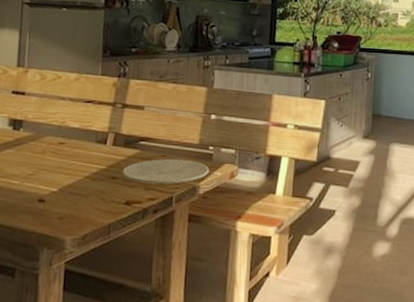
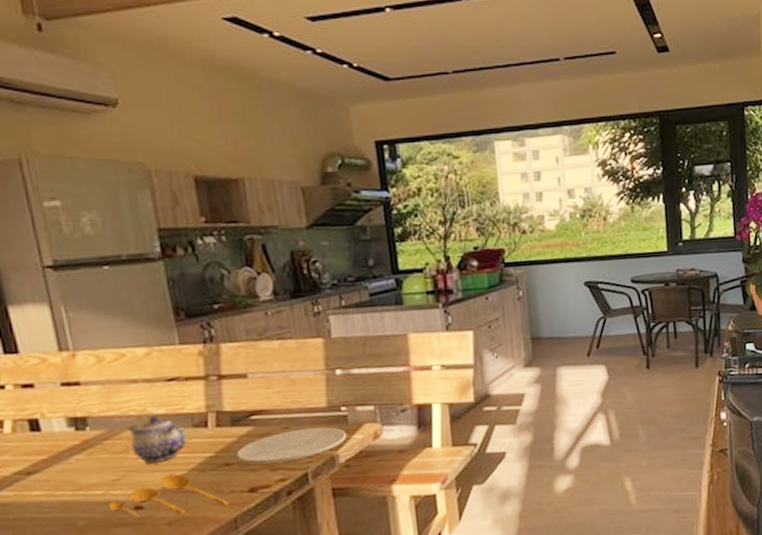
spoon: none [20,178,108,213] -> present [108,474,229,518]
teapot: none [48,128,90,167] -> present [127,416,187,464]

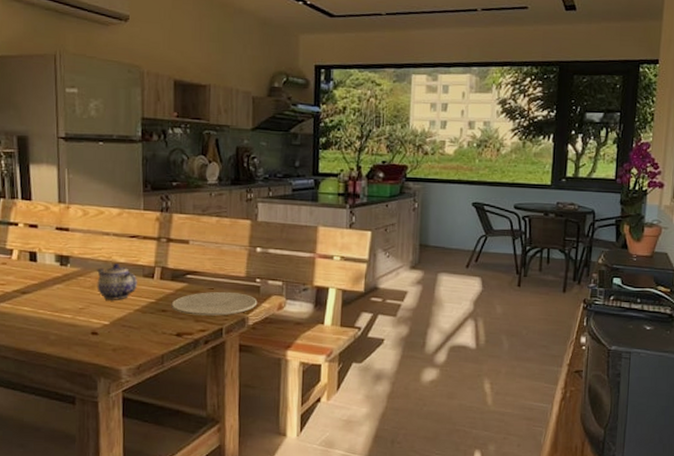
spoon: present [108,474,229,518] -> none [73,311,160,344]

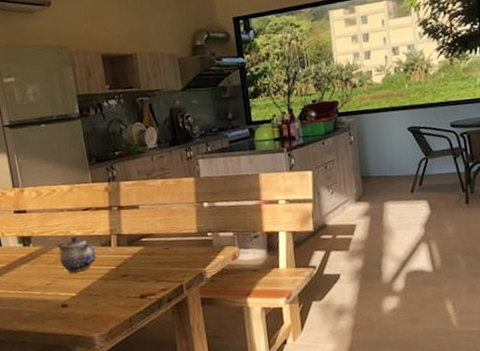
plate: present [171,291,258,316] -> none [131,248,213,277]

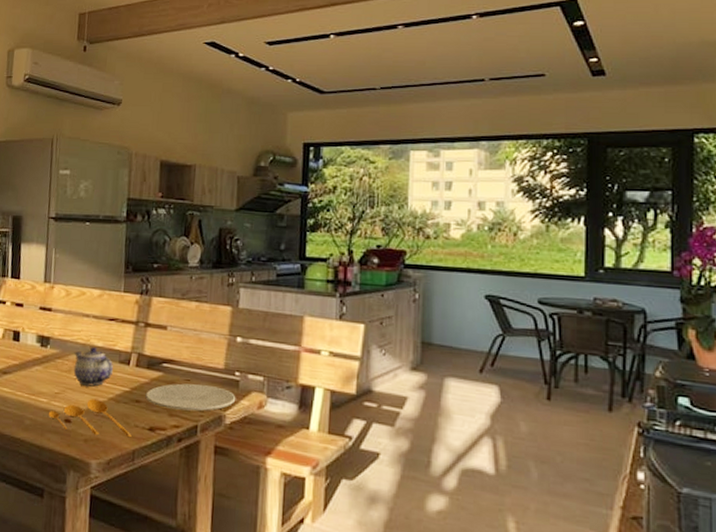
spoon: none [44,281,126,313] -> present [48,399,132,438]
plate: none [131,248,213,277] -> present [145,383,236,412]

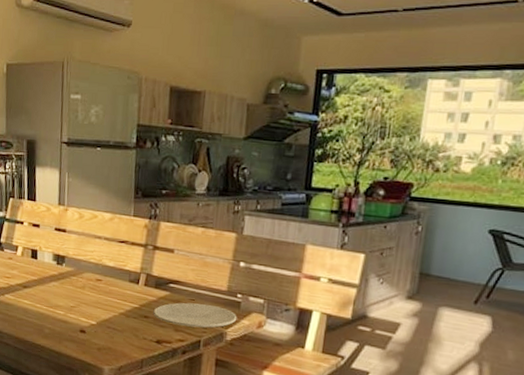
spoon: present [48,399,132,438] -> none [65,313,140,348]
teapot: present [73,347,113,387] -> none [87,266,124,303]

